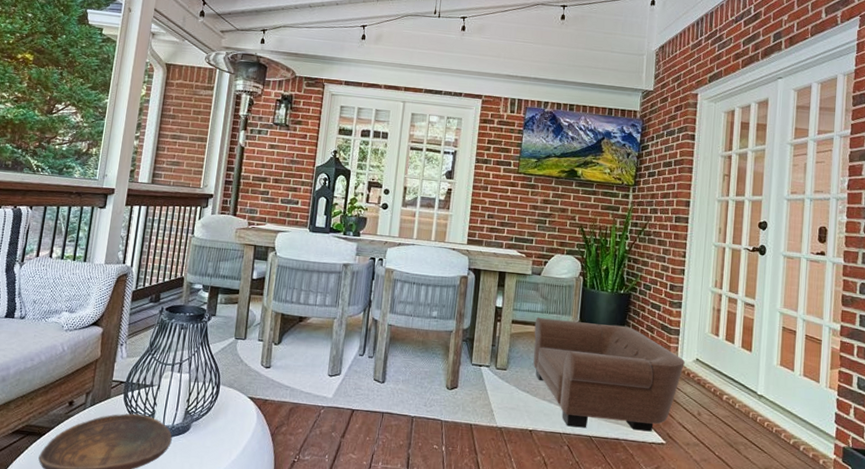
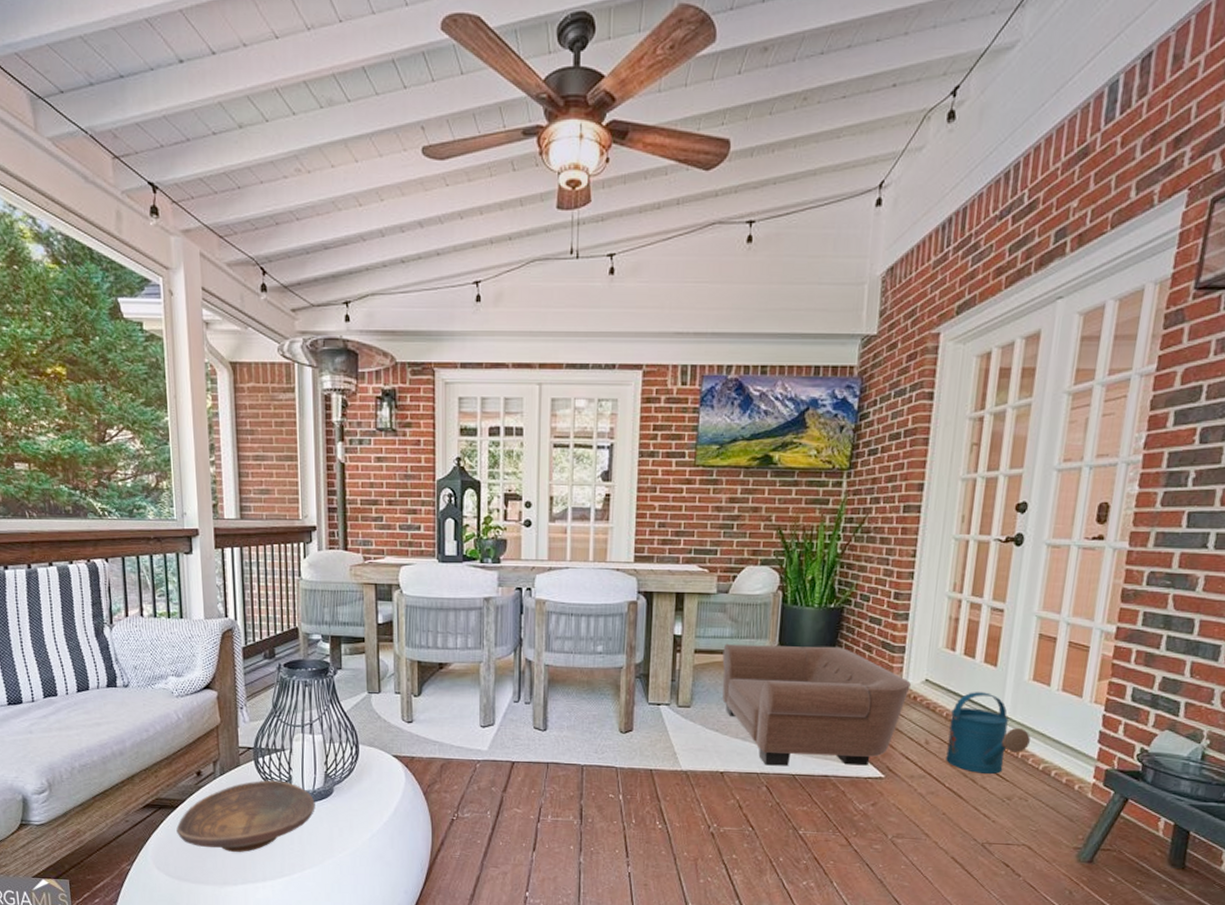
watering can: none [715,372,782,446] -> present [946,692,1031,774]

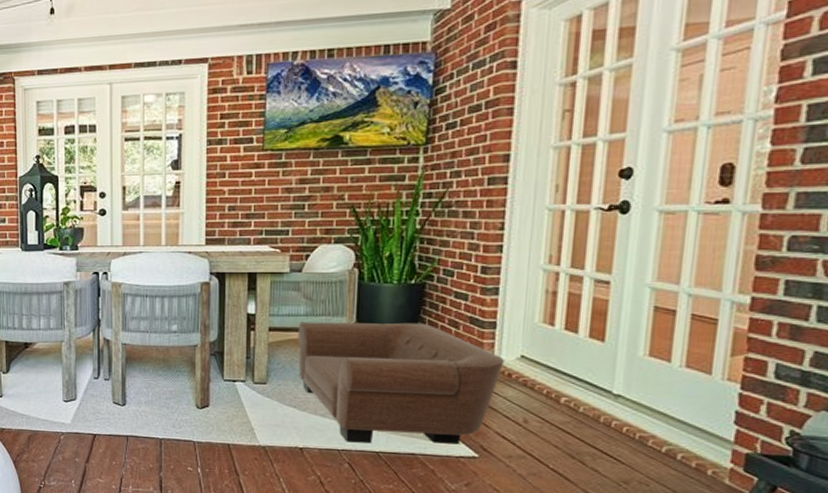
watering can: present [946,692,1031,774] -> none [548,368,650,456]

